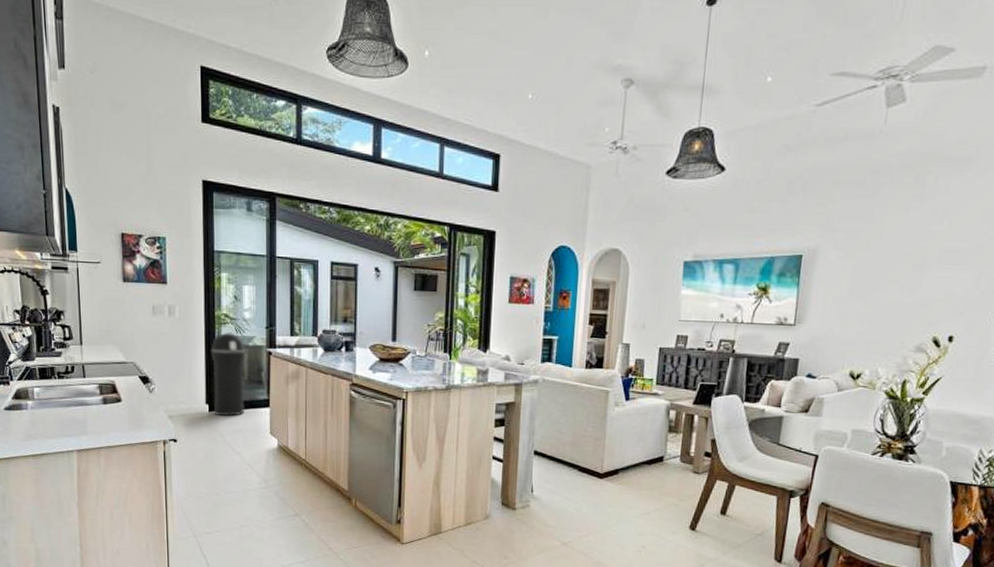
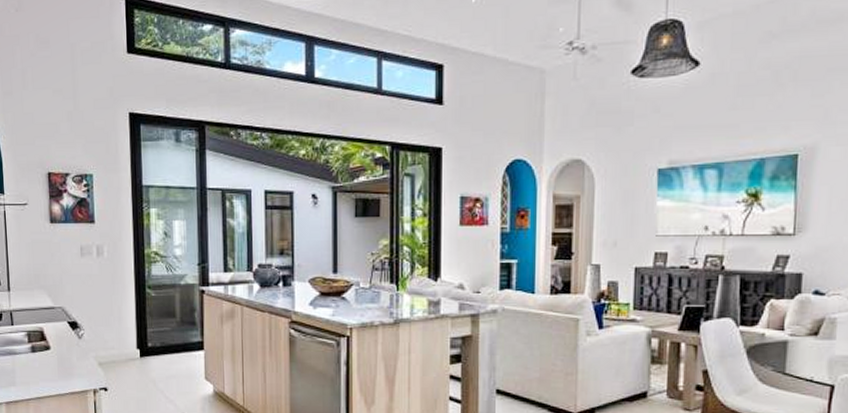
trash can: present [211,332,246,416] -> none [141,271,178,361]

